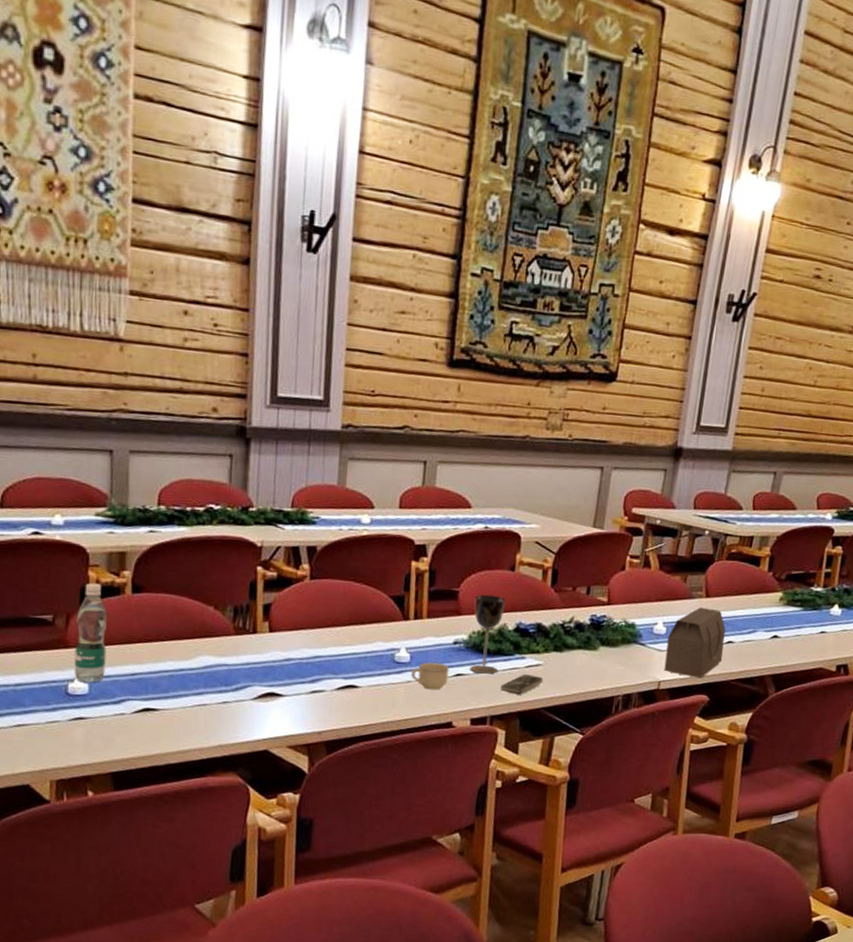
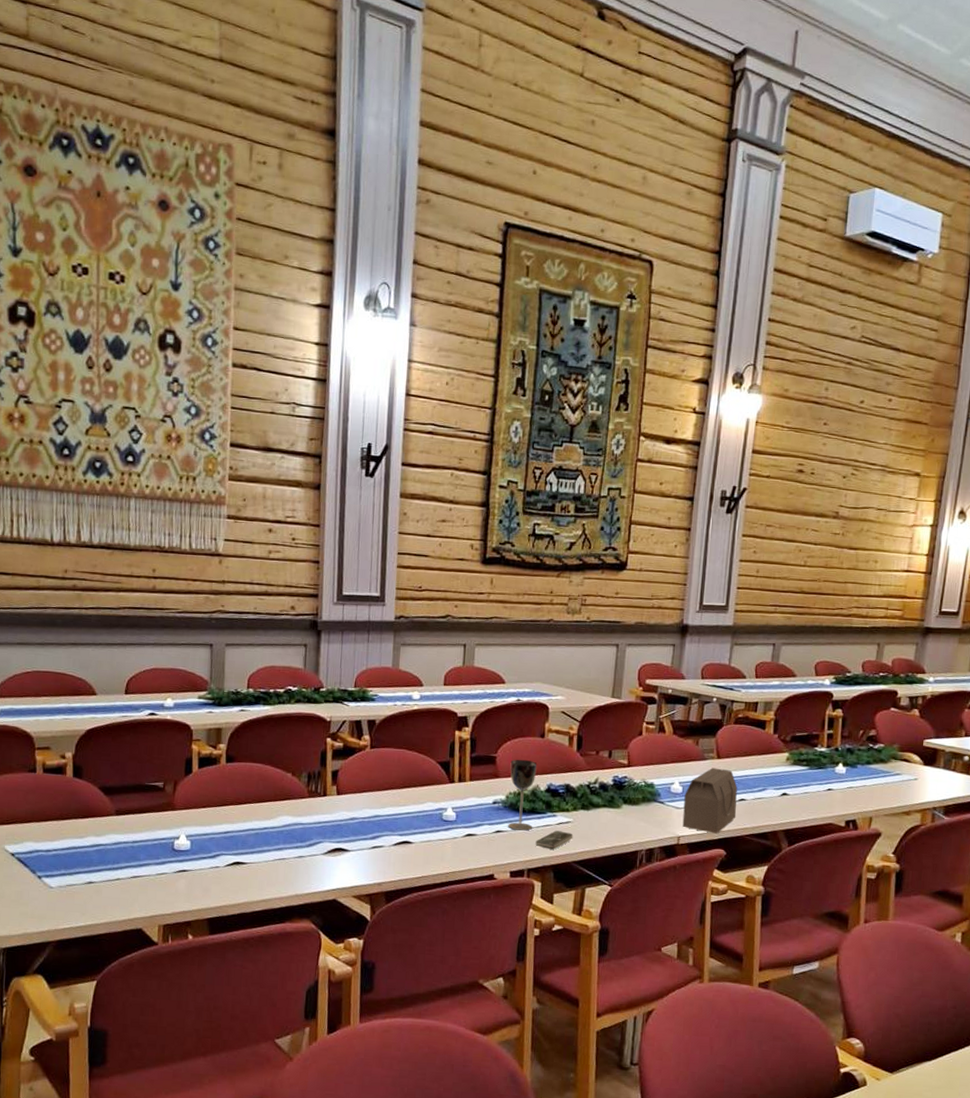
bottle: present [74,583,108,683] -> none [179,754,207,840]
cup: present [410,662,449,690] -> none [456,820,490,846]

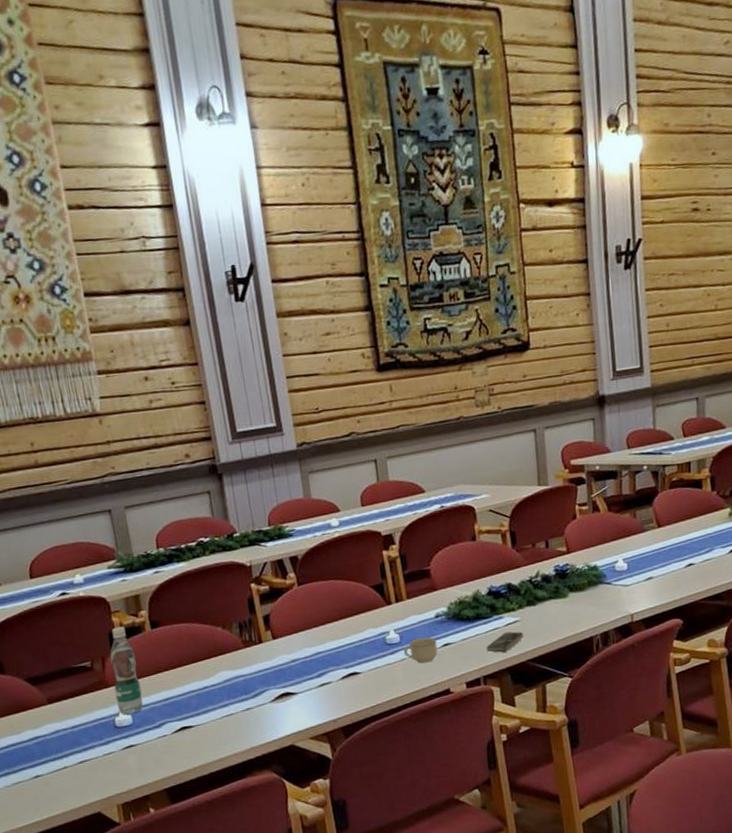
bottle: none [179,754,207,840] -> present [109,626,143,715]
cup: none [456,820,490,846] -> present [403,637,438,664]
wine glass: present [508,759,537,831] -> none [445,566,481,640]
shopping bag: present [682,768,738,834] -> none [630,537,687,605]

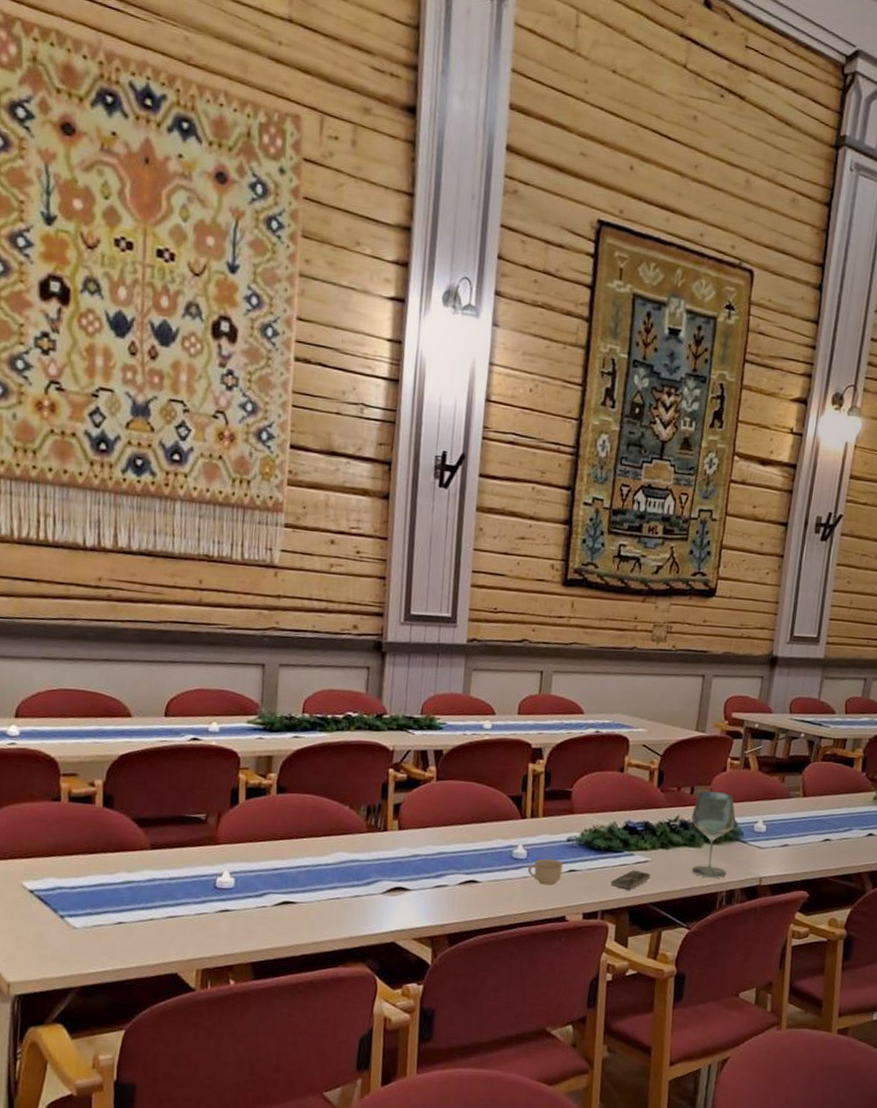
bottle: present [109,626,143,715] -> none [222,784,255,878]
wine glass: none [551,539,597,625] -> present [691,791,736,879]

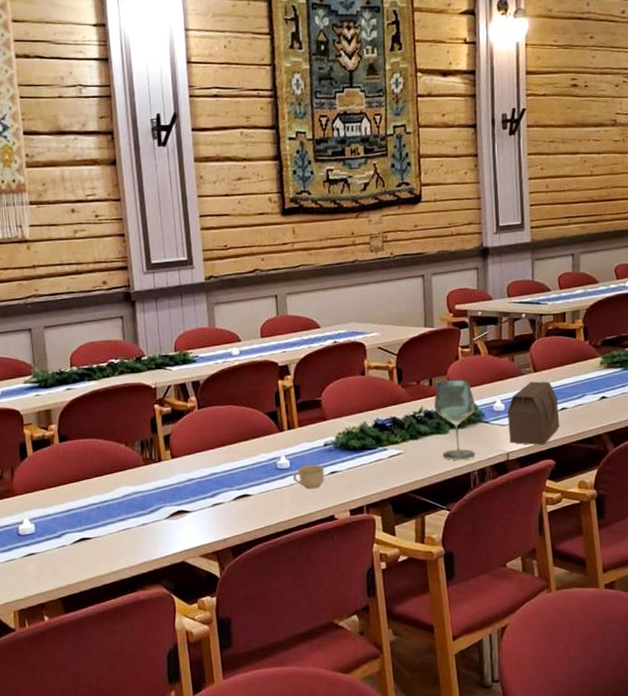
mobile phone: present [610,870,651,890] -> none [370,463,406,483]
shopping bag: none [765,806,823,875] -> present [507,381,560,445]

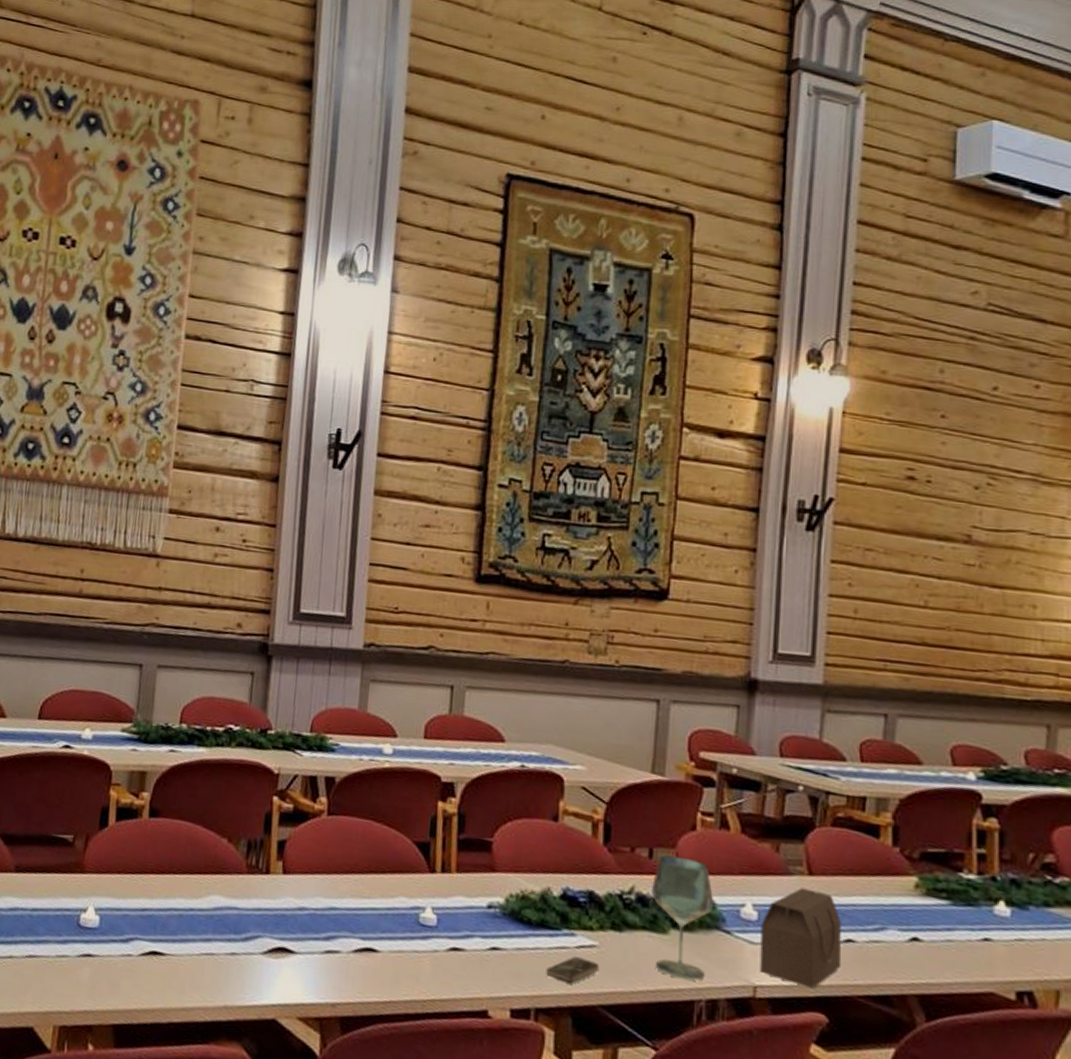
cup: present [292,464,325,489] -> none [437,928,483,966]
mobile phone: none [370,463,406,483] -> present [546,956,600,984]

